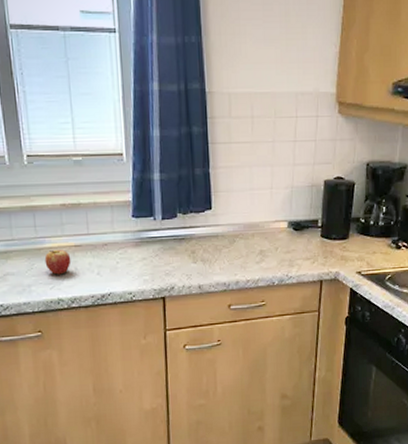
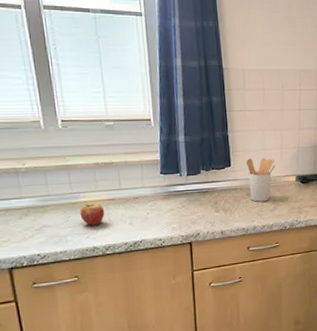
utensil holder: none [229,198,264,252] -> present [245,157,276,202]

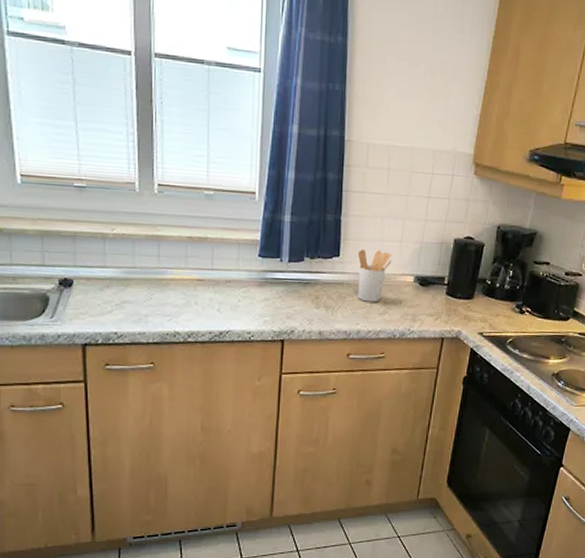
fruit: present [79,202,105,226] -> none [165,281,192,308]

